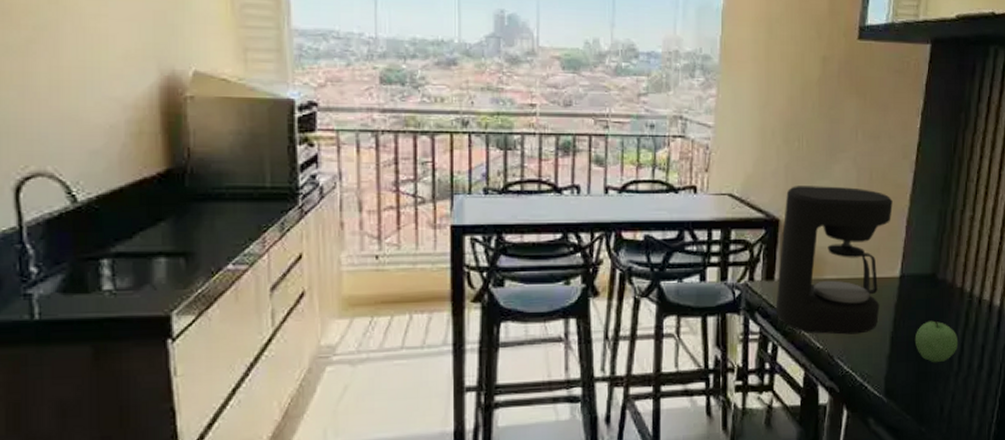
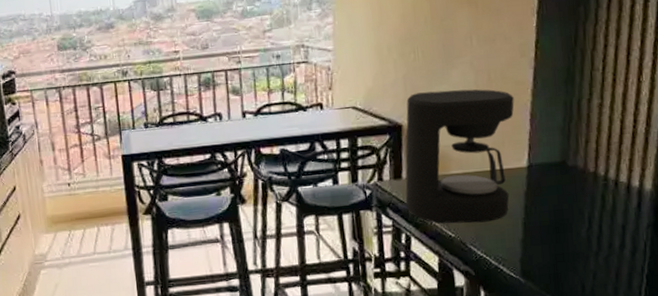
apple: present [914,320,958,363] -> none [548,205,595,245]

